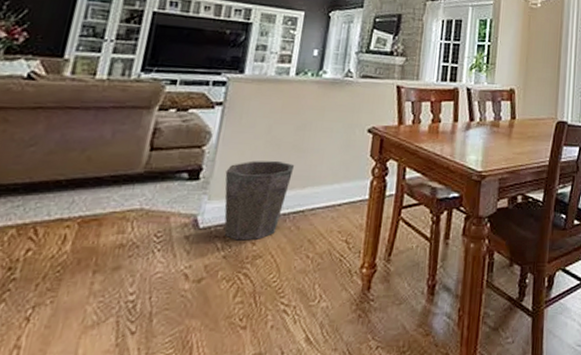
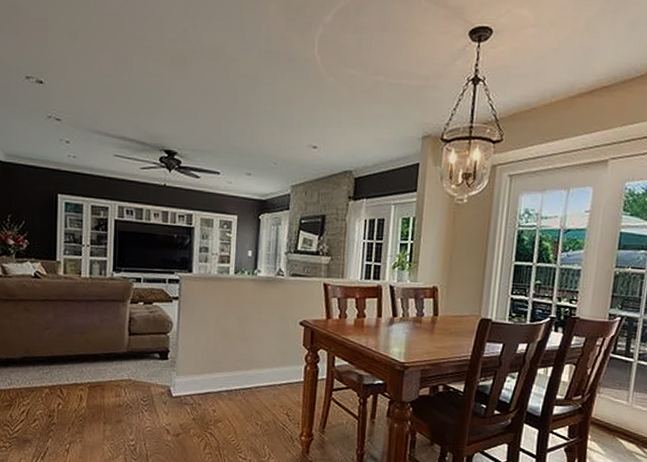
waste bin: present [224,160,295,241] -> none [187,346,241,408]

